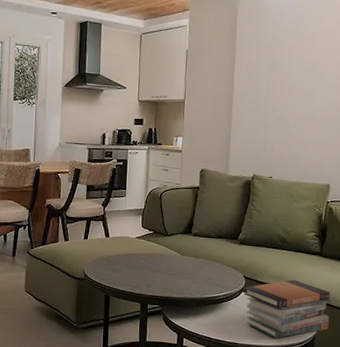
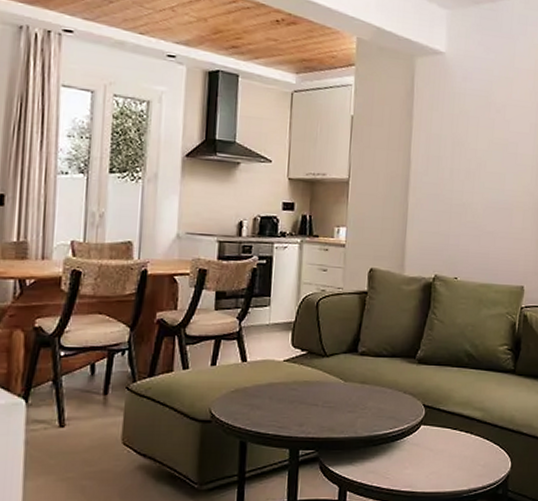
book stack: present [244,279,331,339] -> none [423,405,527,481]

